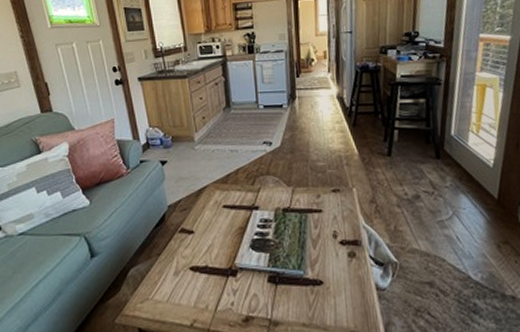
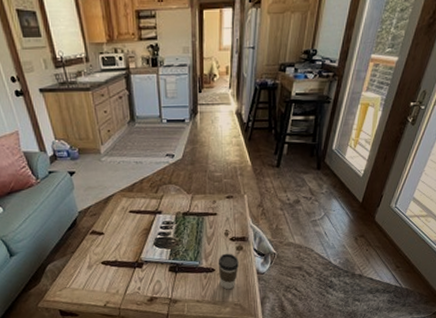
coffee cup: none [326,260,353,311] -> present [218,253,239,290]

